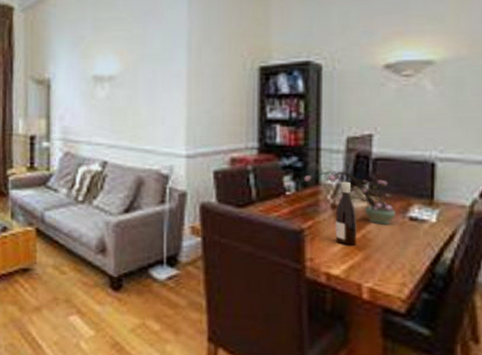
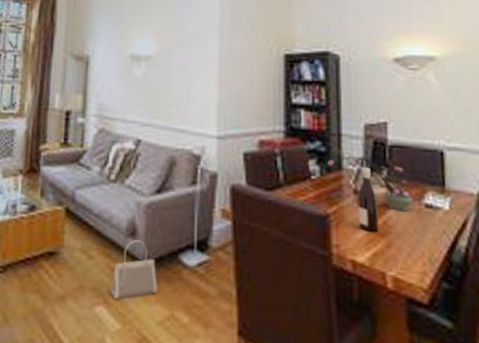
handbag: none [83,256,128,311] -> present [110,240,157,300]

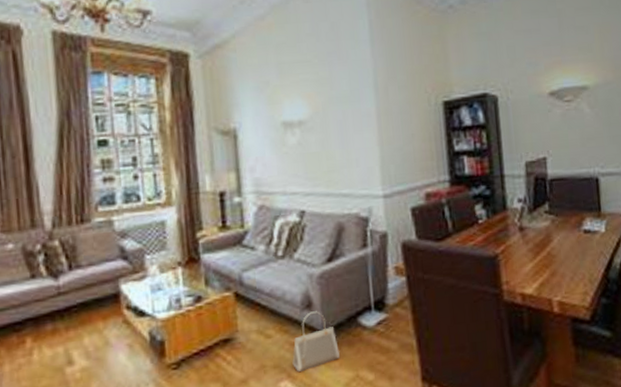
flower arrangement: present [327,156,412,212] -> none [493,194,573,241]
bottle: present [358,167,379,232] -> none [523,203,544,264]

